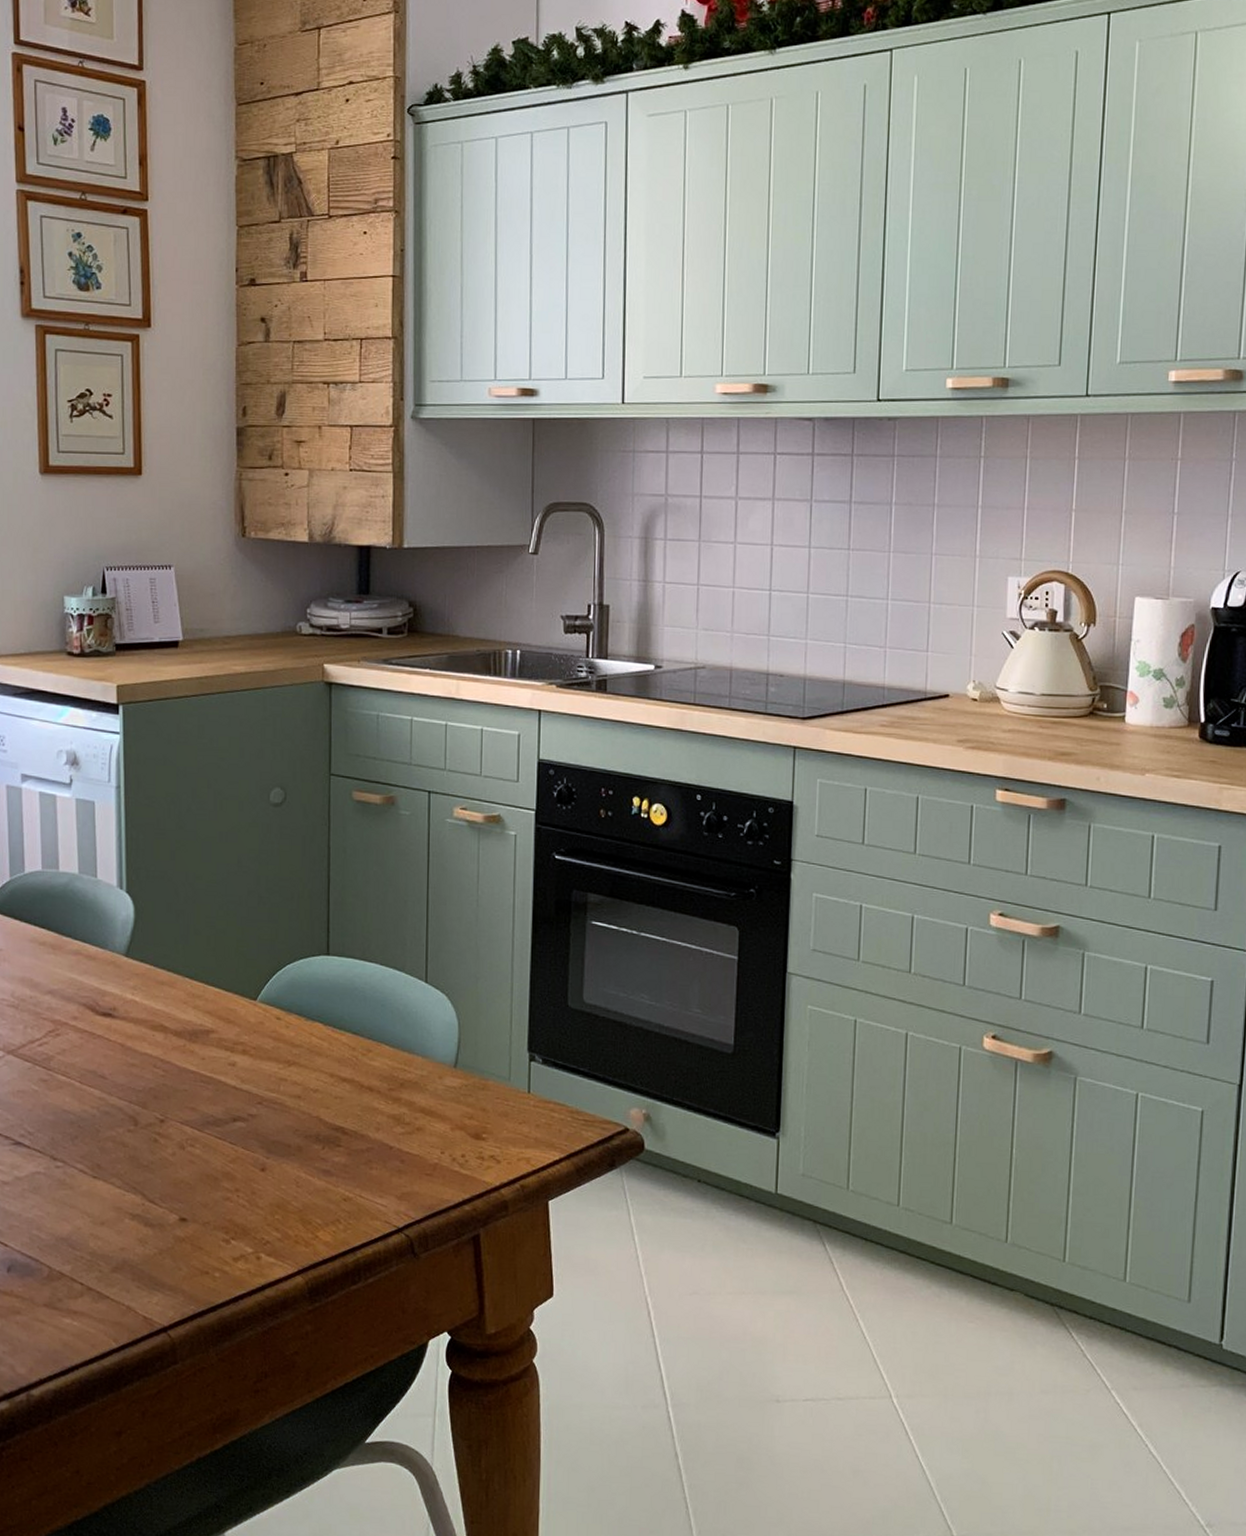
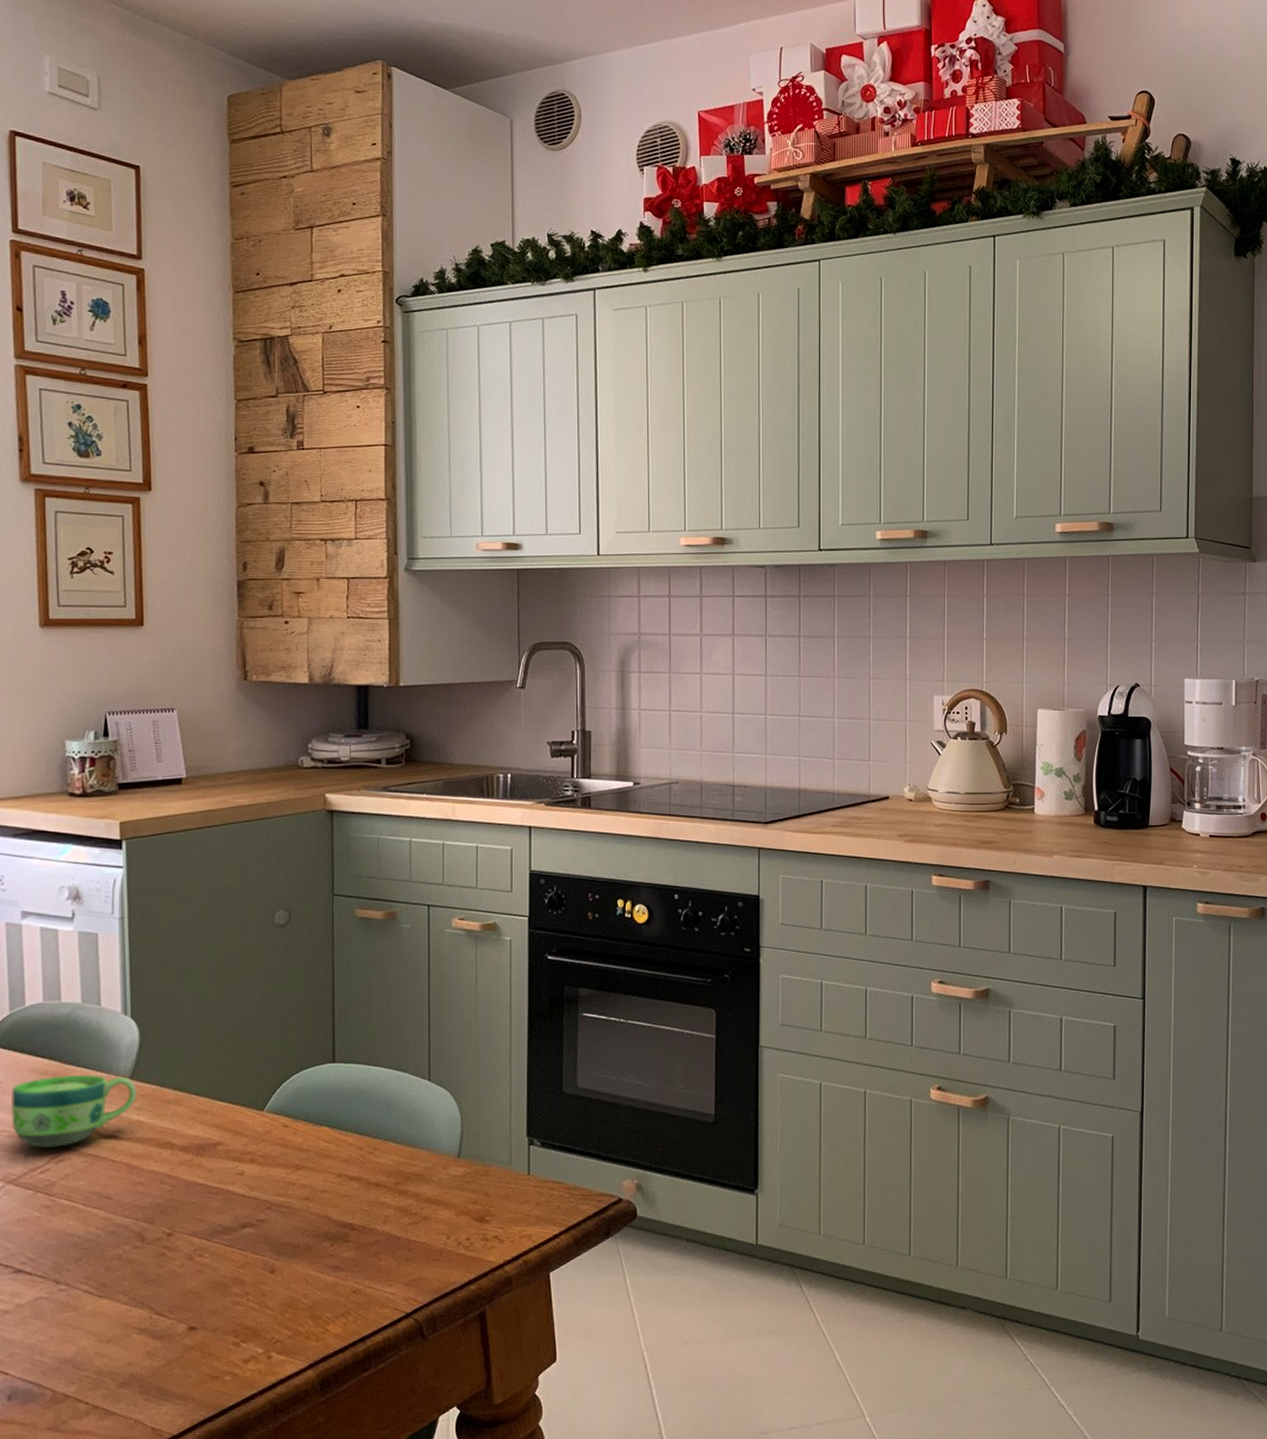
cup: none [11,946,131,1021] -> present [11,1074,137,1148]

